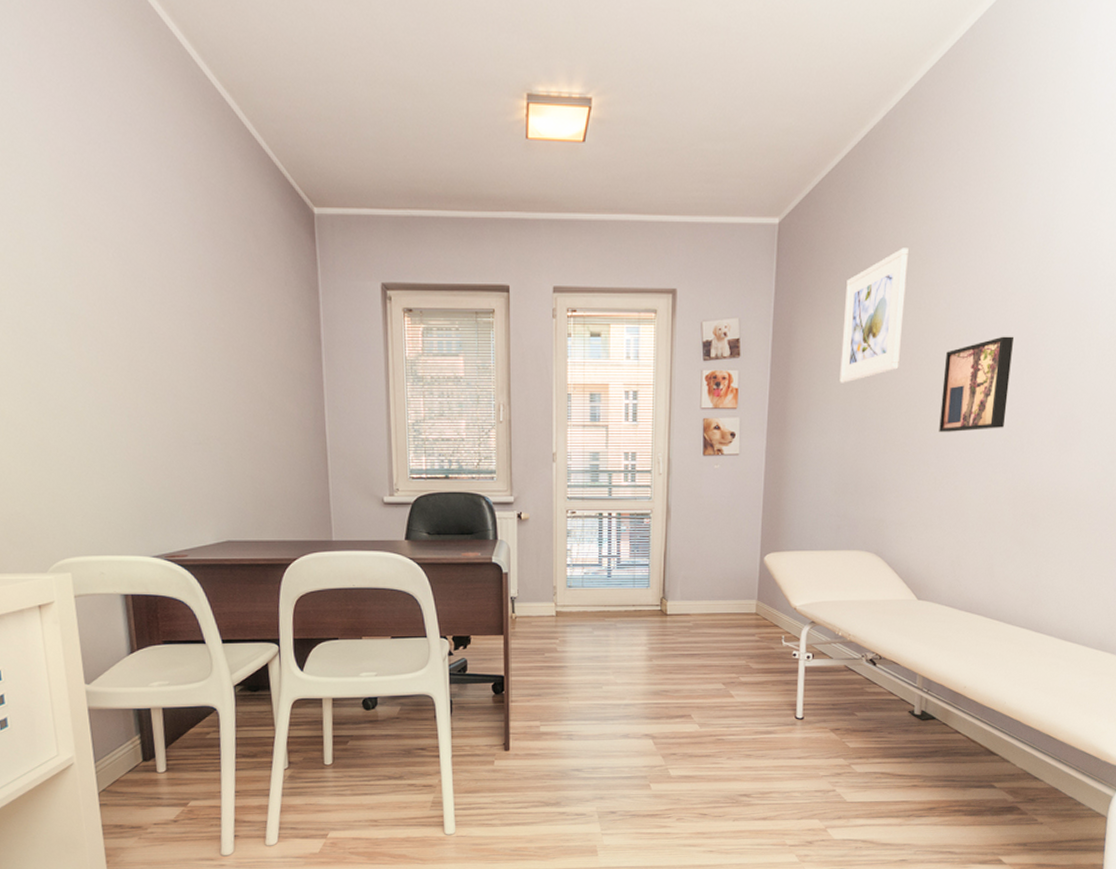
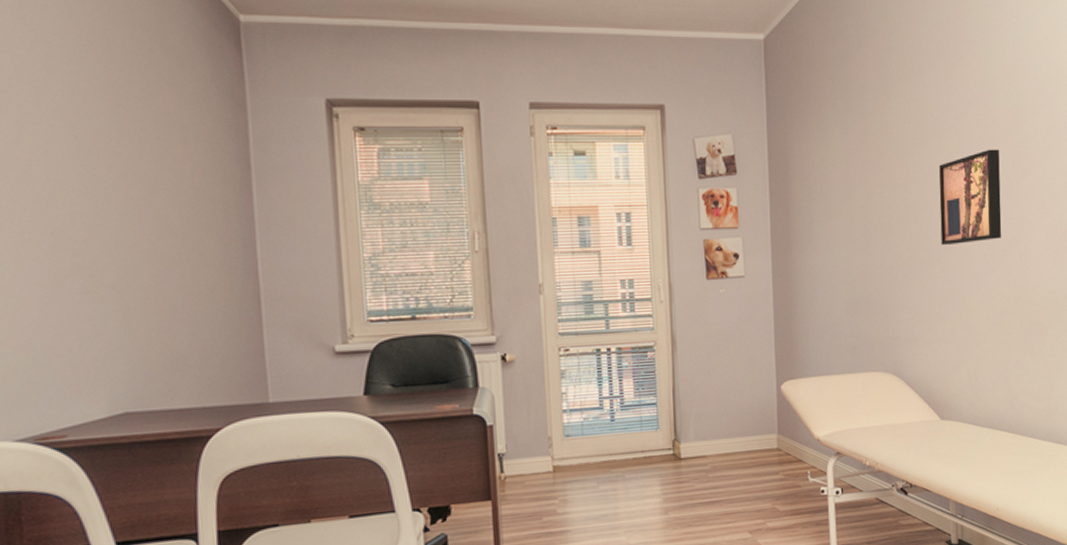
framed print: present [839,248,909,383] -> none [836,64,896,199]

